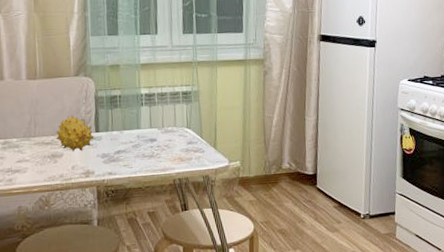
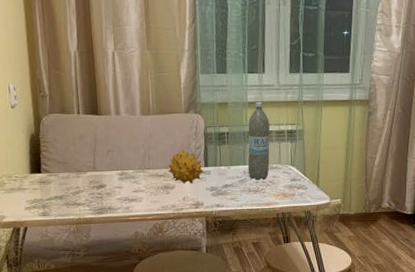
water bottle: none [141,64,165,145] -> present [247,102,270,181]

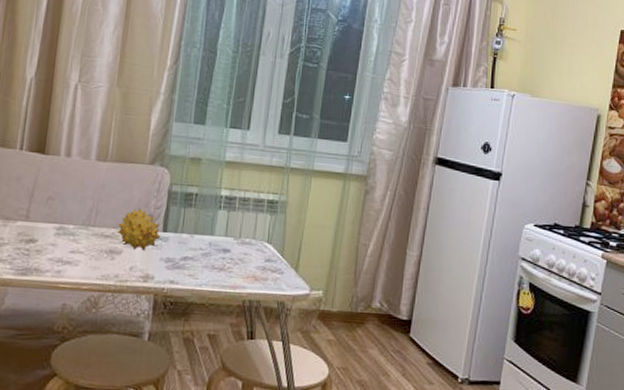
water bottle: present [247,102,270,181] -> none [215,162,248,257]

